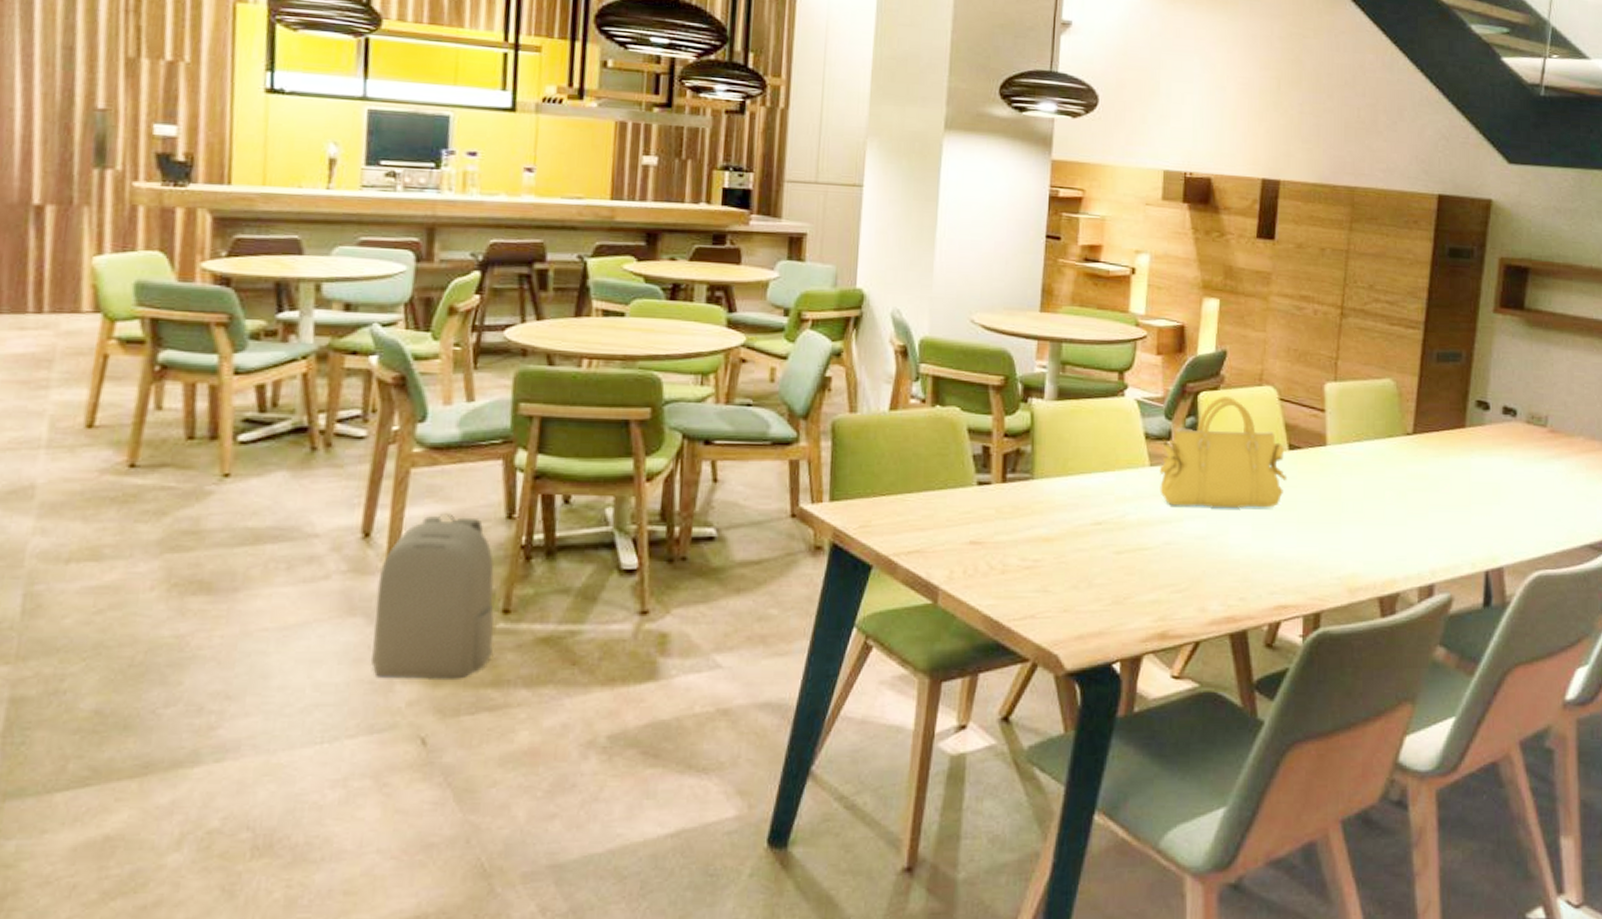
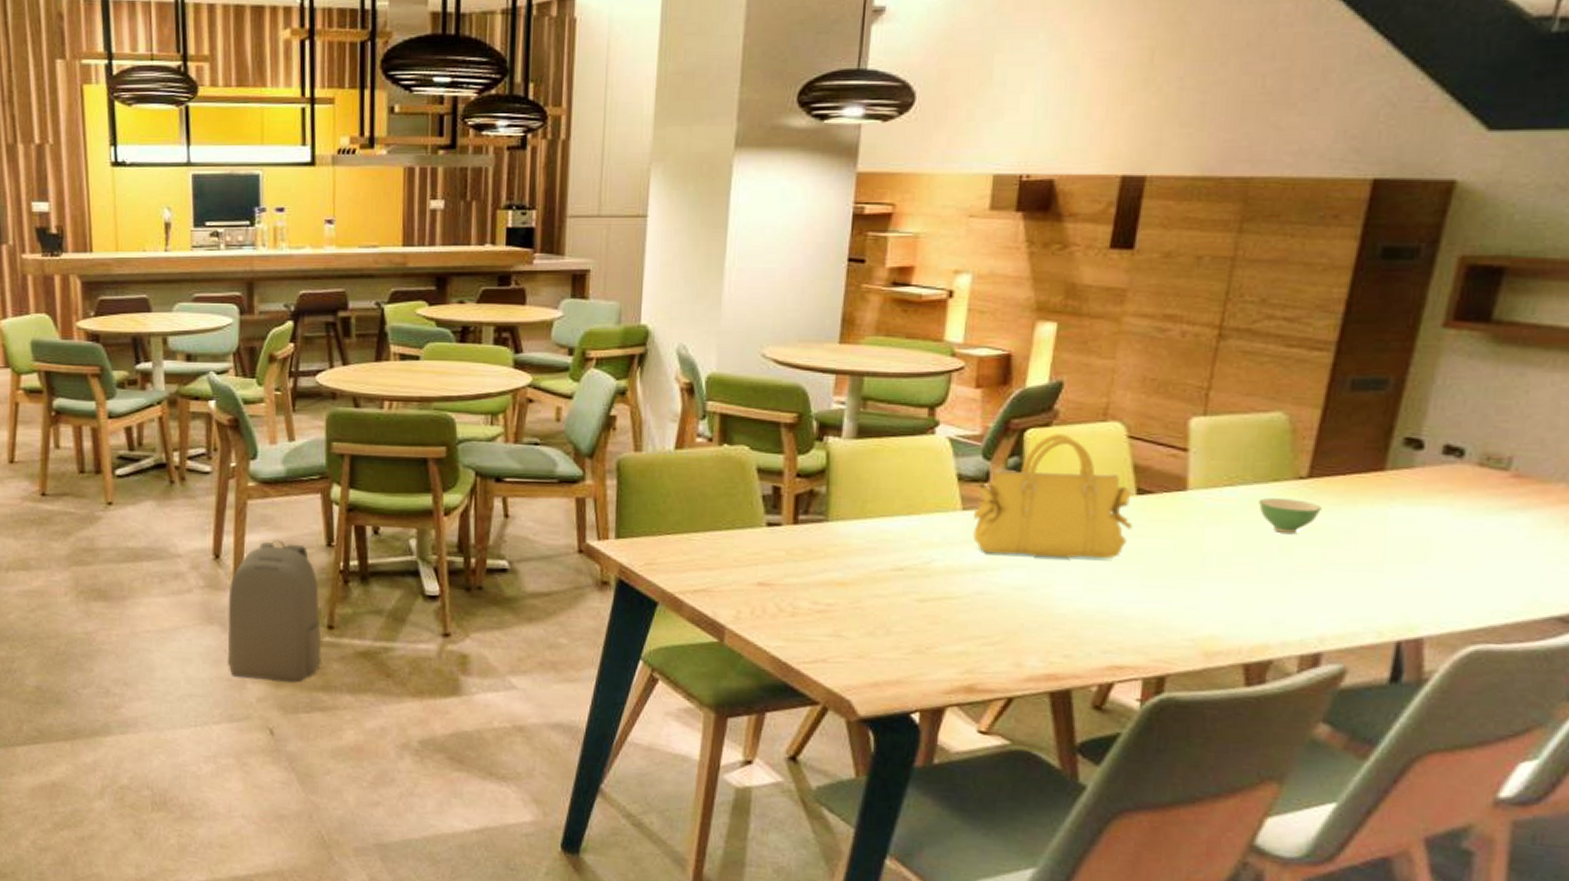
bowl: none [1380,452,1424,481] -> present [1259,498,1322,533]

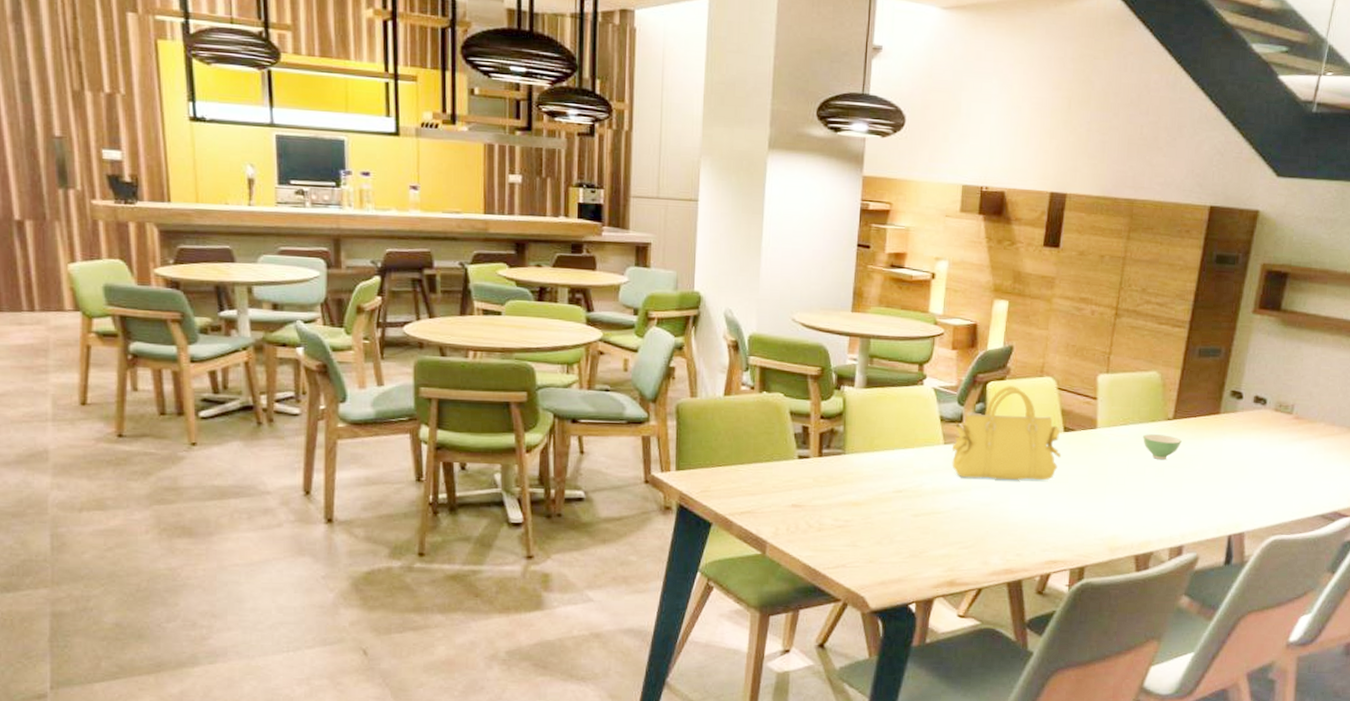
backpack: present [227,540,322,682] -> none [319,476,413,606]

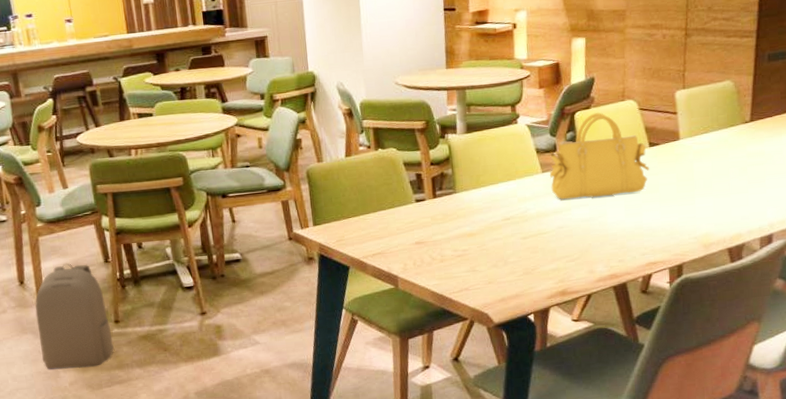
backpack: none [319,476,413,606] -> present [35,263,114,369]
bowl: present [1143,434,1182,459] -> none [724,137,761,160]

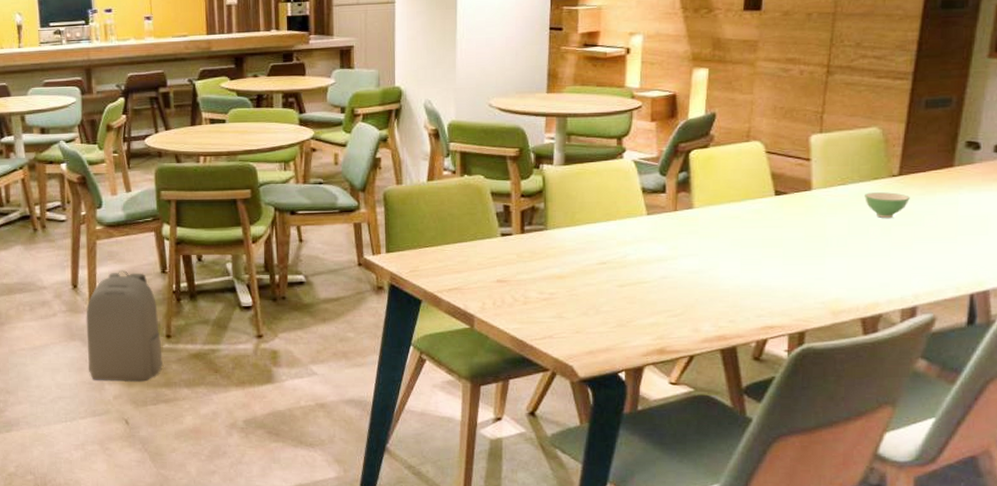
shoulder bag: present [550,112,650,200] -> none [656,152,774,248]
bowl: none [724,137,761,160] -> present [865,192,910,218]

